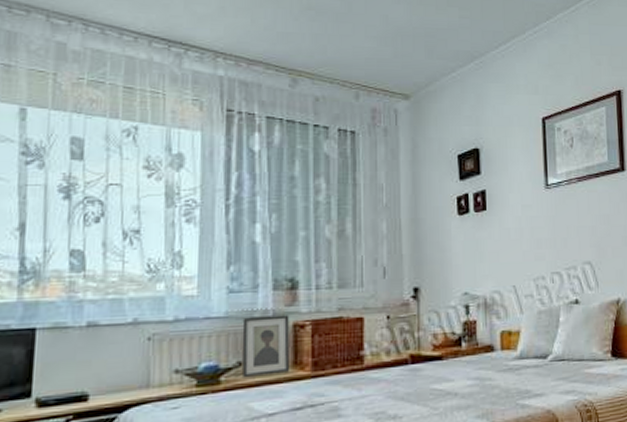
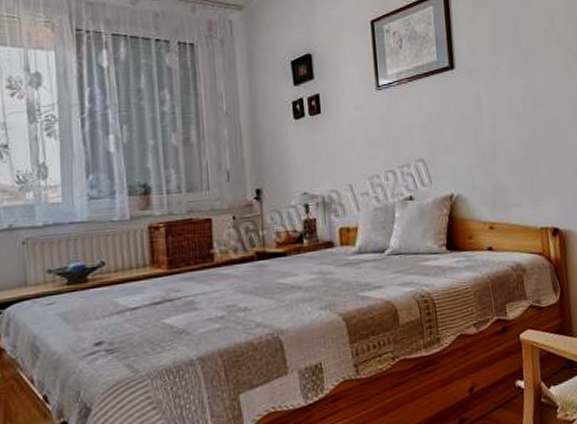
picture frame: present [242,315,291,378] -> none [103,218,149,276]

